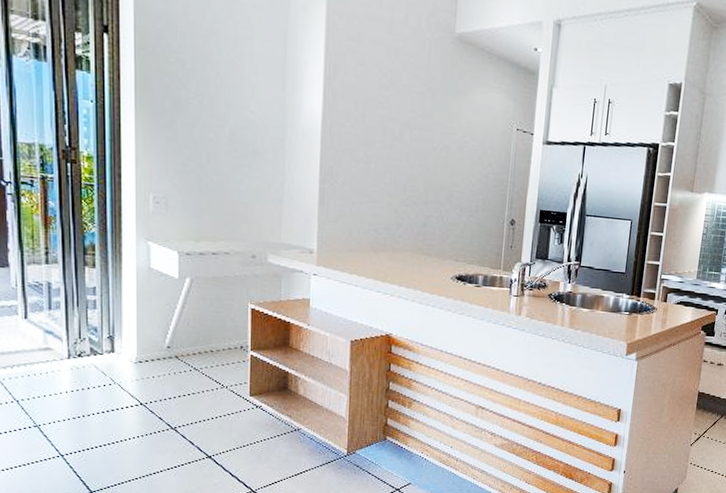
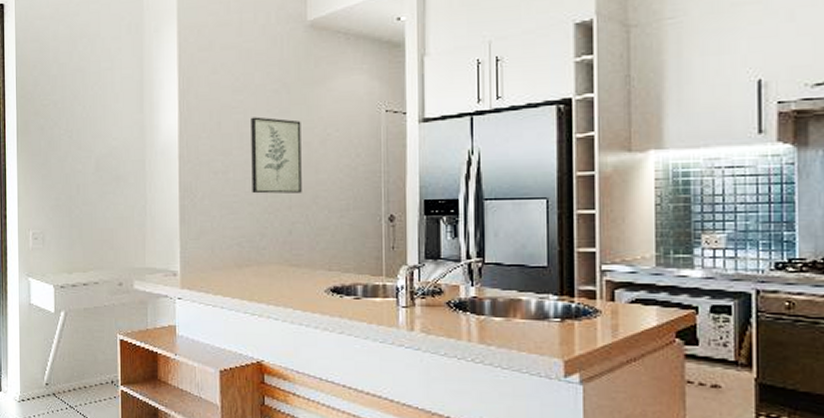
wall art: none [392,114,442,191] -> present [251,117,302,194]

